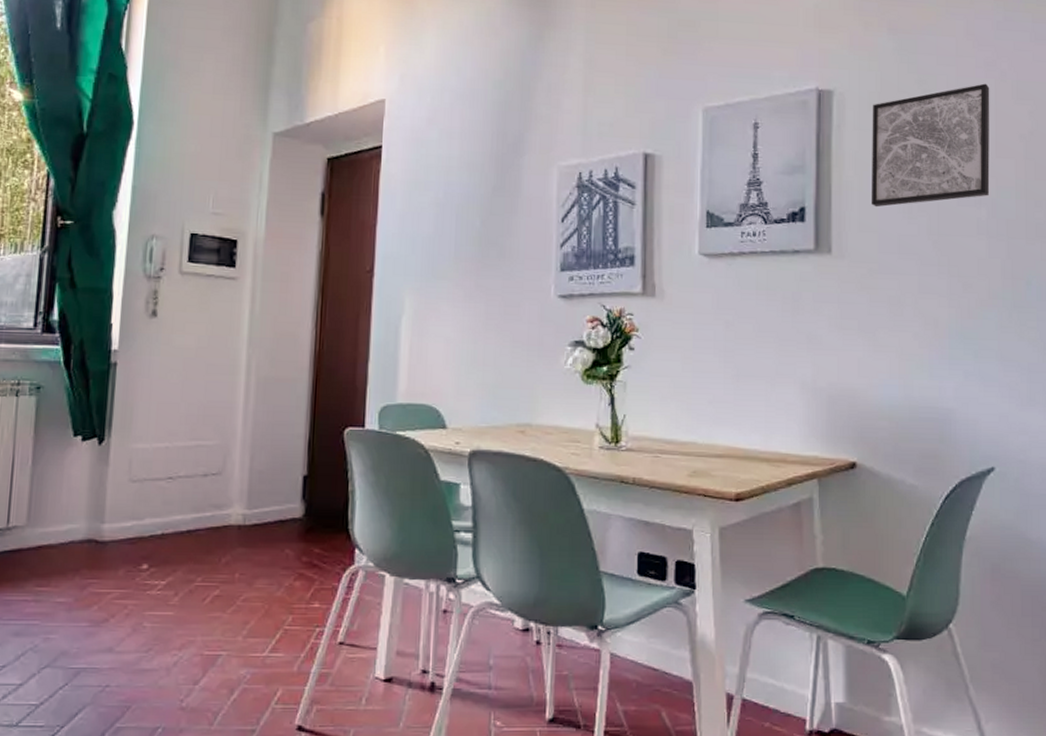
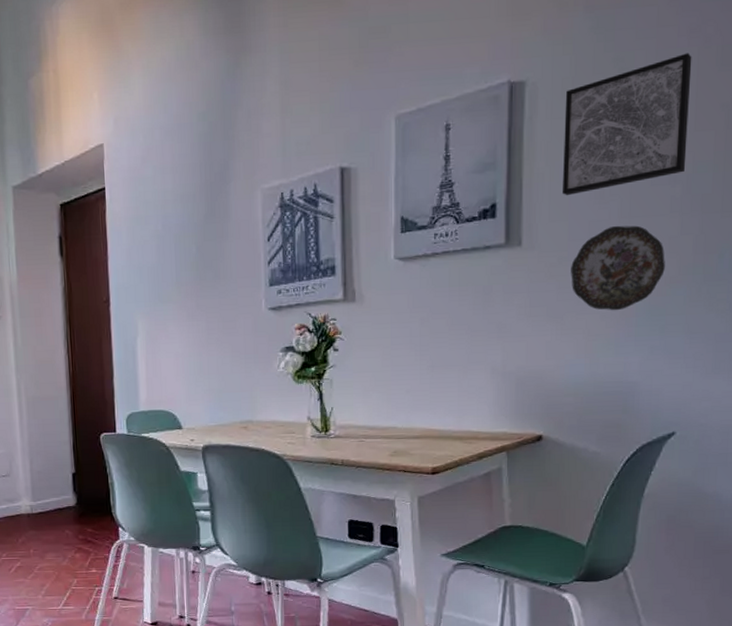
decorative plate: none [882,242,975,331] -> present [571,225,665,311]

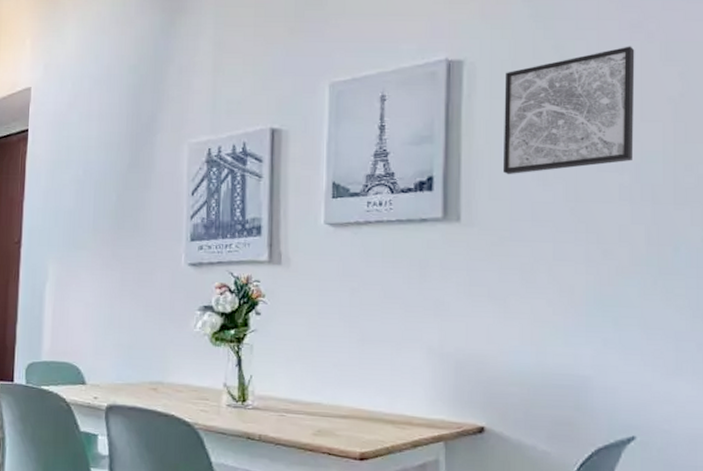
decorative plate: present [571,225,665,311] -> none [513,208,616,298]

